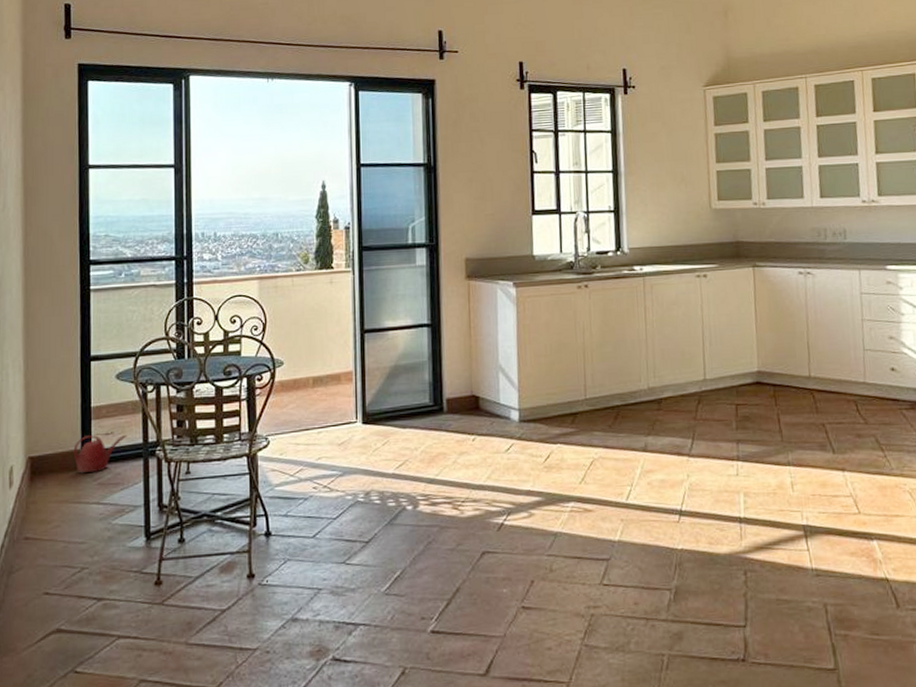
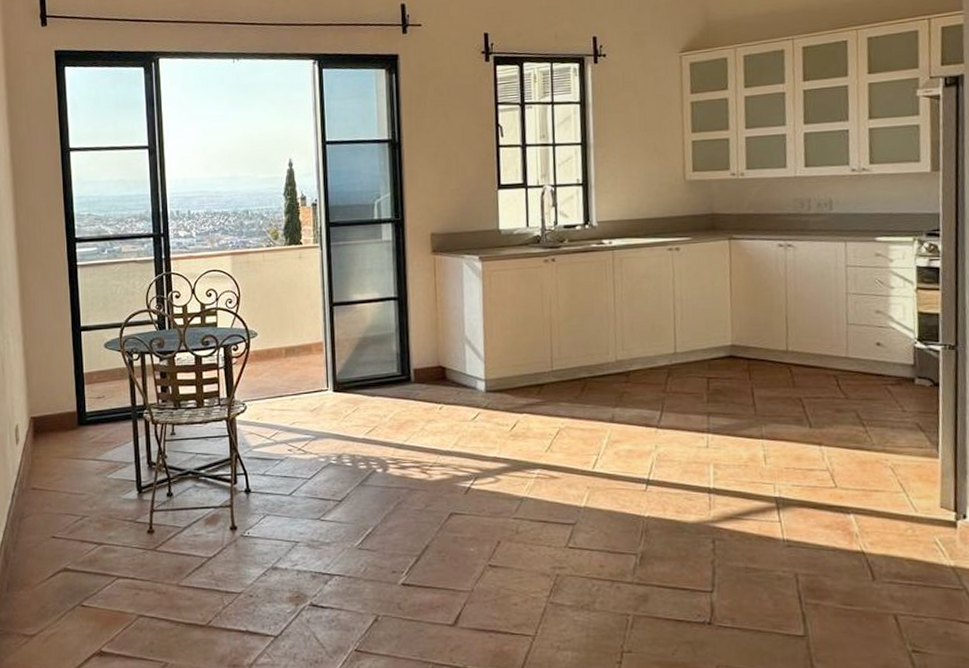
watering can: present [73,435,127,474] -> none [70,399,117,433]

